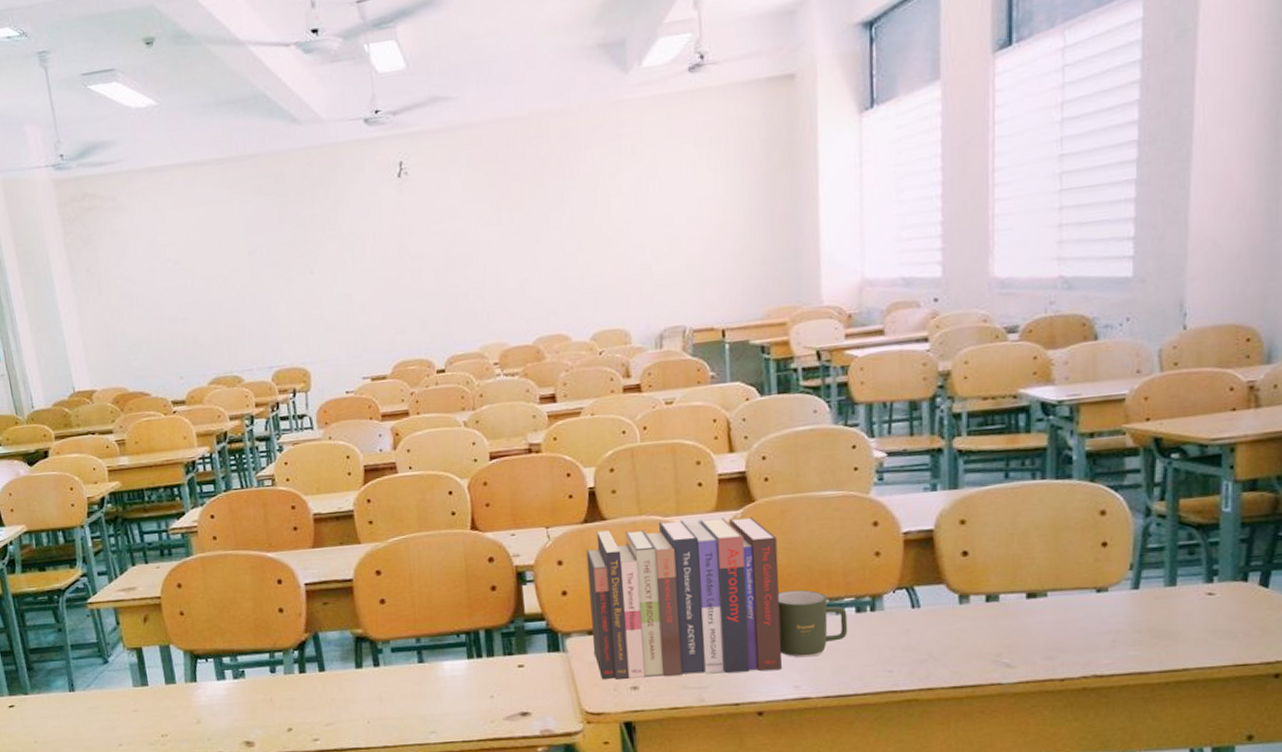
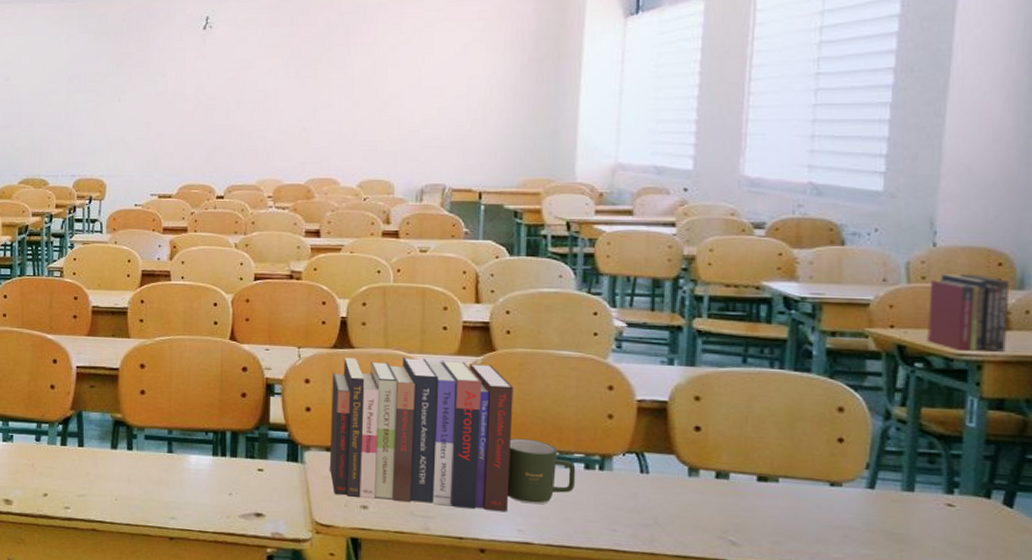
books: none [1182,353,1258,435] -> present [927,273,1010,352]

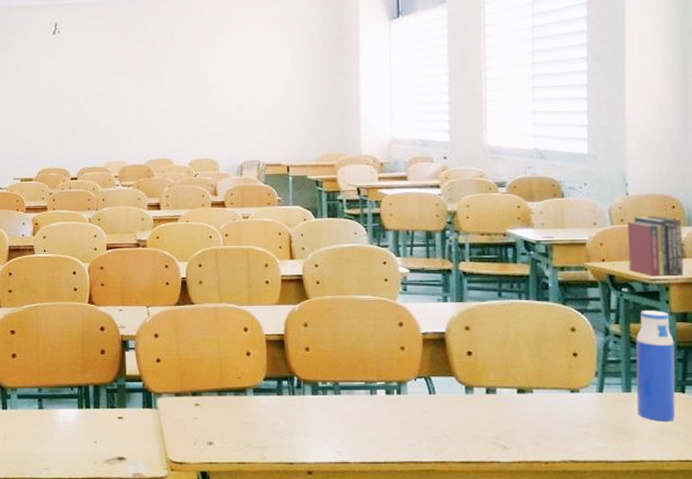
books: present [329,356,514,511] -> none [177,309,328,436]
mug: present [506,438,576,505] -> none [325,372,380,428]
water bottle: none [920,392,982,532] -> present [636,311,676,421]

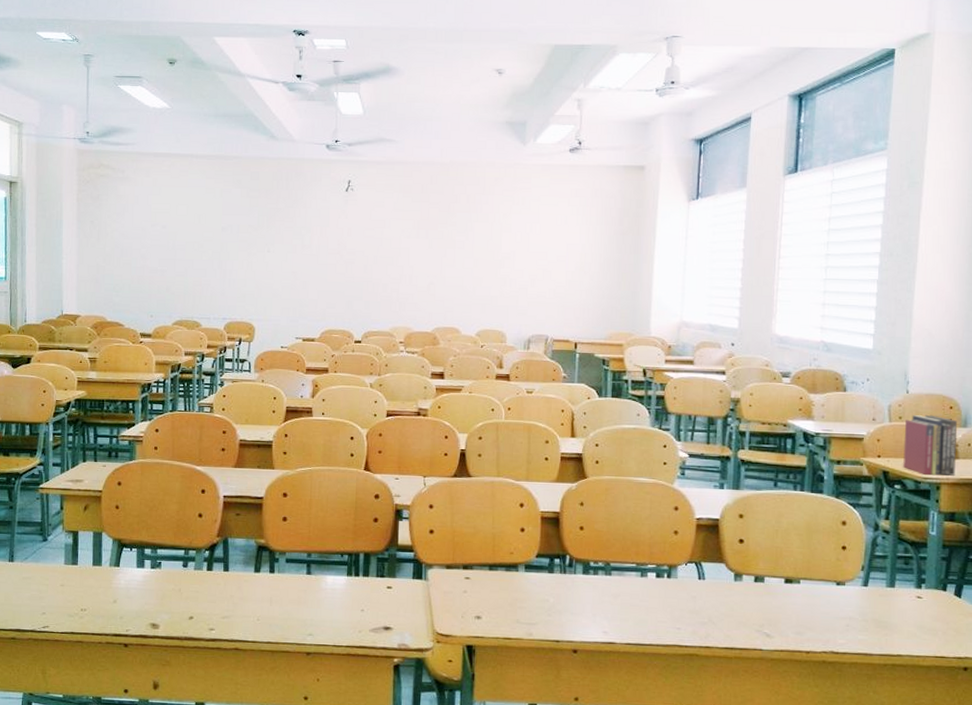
water bottle: present [636,311,676,421] -> none [899,508,940,618]

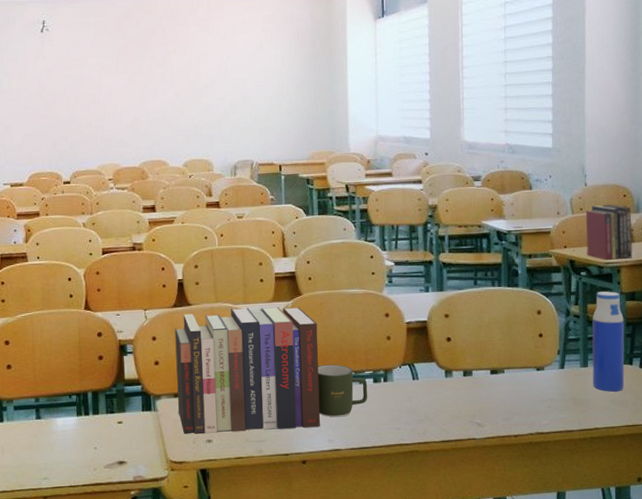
books: none [449,484,601,616] -> present [174,306,320,435]
mug: none [594,552,649,609] -> present [317,364,368,418]
water bottle: none [899,508,940,618] -> present [592,291,625,392]

